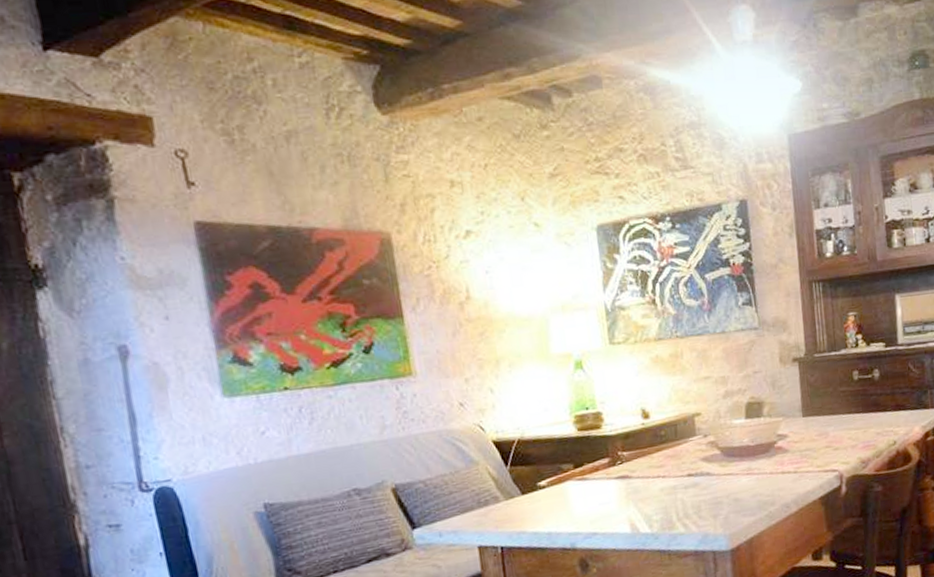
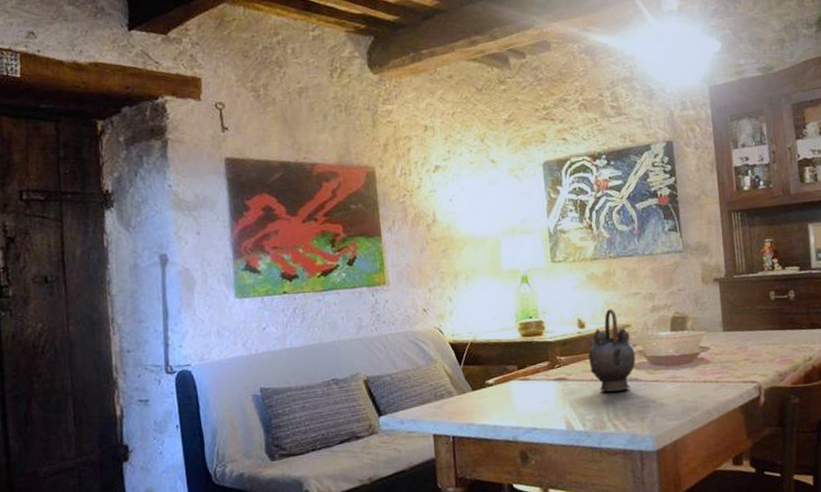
teapot: none [654,396,707,489] -> present [588,309,636,393]

